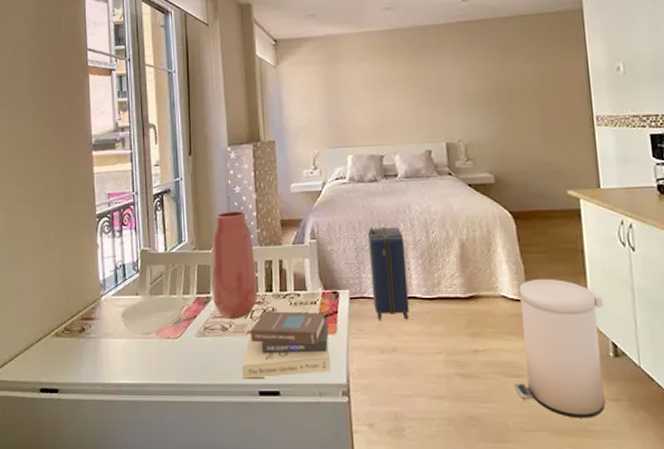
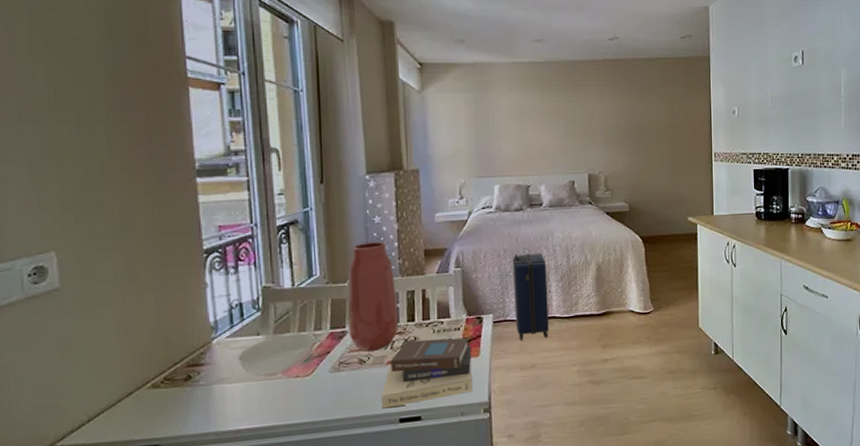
pedal bin: present [513,278,606,418] -> none [635,293,709,407]

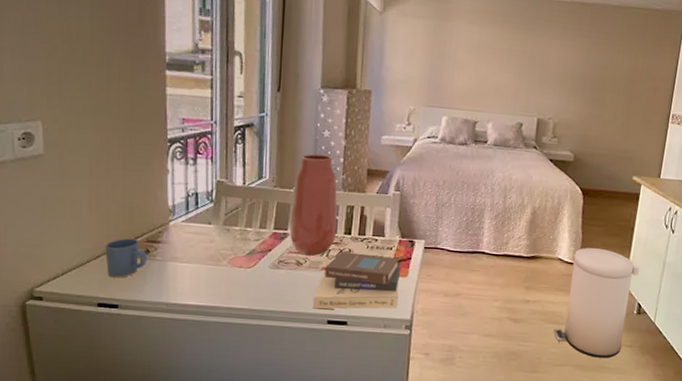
mug: none [138,365,190,415] -> present [105,238,148,278]
bowl: present [238,332,316,376] -> none [190,227,260,263]
suitcase: present [513,253,549,341] -> none [445,186,483,271]
pedal bin: none [635,293,709,407] -> present [553,247,639,358]

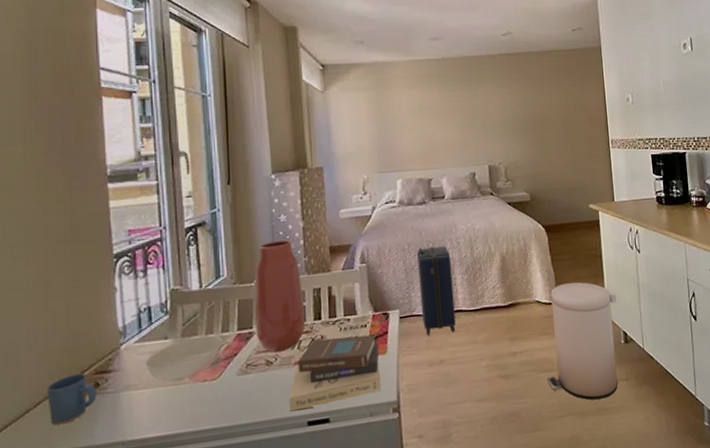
bowl: none [190,227,260,263] -> present [145,335,223,381]
suitcase: none [445,186,483,271] -> present [417,246,456,336]

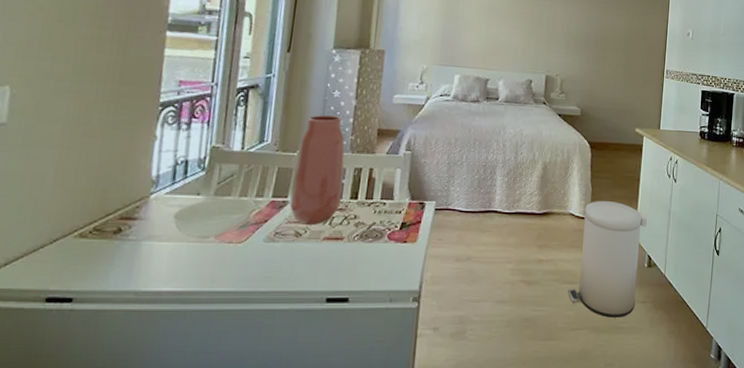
mug: present [47,373,97,425] -> none [64,216,119,265]
books: present [289,334,382,412] -> none [311,218,410,286]
suitcase: present [417,246,456,336] -> none [456,144,495,232]

